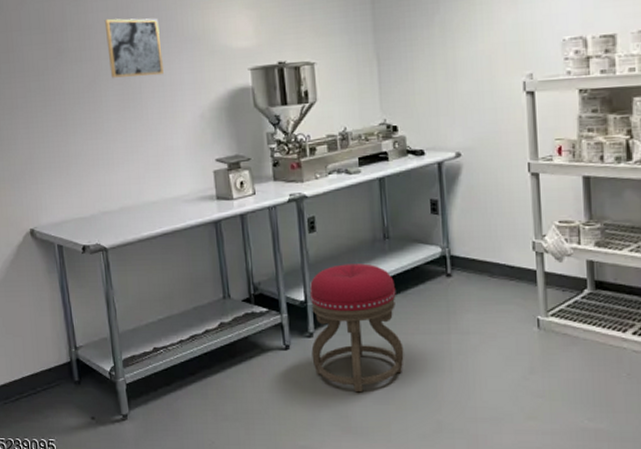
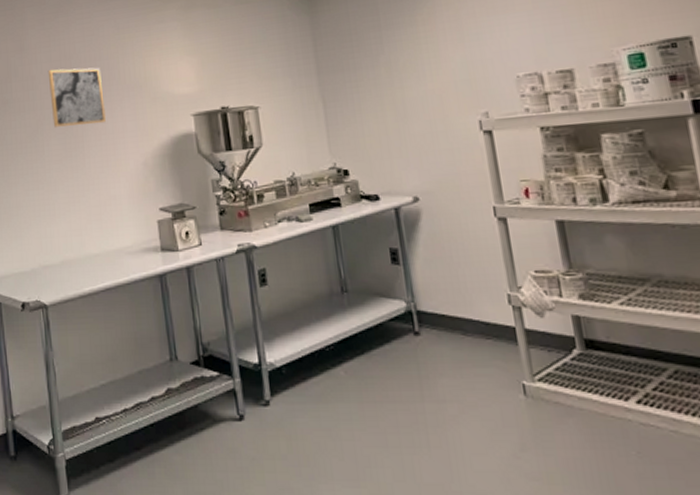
stool: present [309,263,404,393] -> none [263,320,374,473]

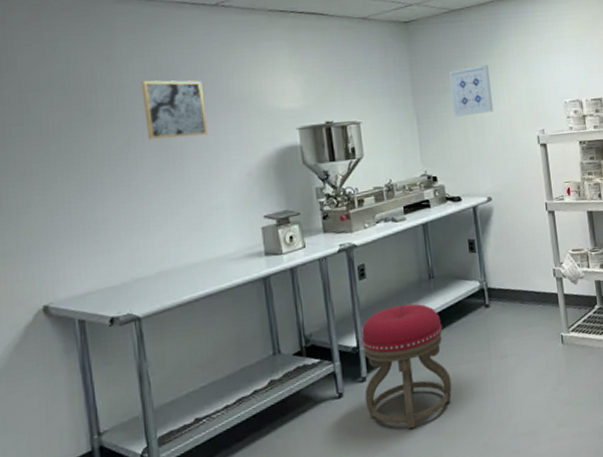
stool: none [263,320,374,473] -> present [361,303,452,430]
wall art: none [359,33,419,99] -> present [448,64,494,117]

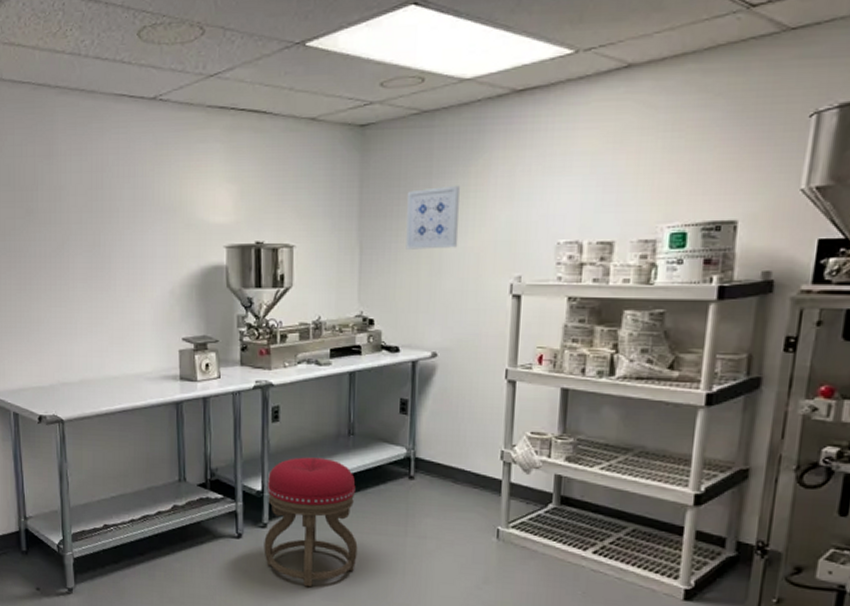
wall art: present [141,80,208,139] -> none [77,180,135,245]

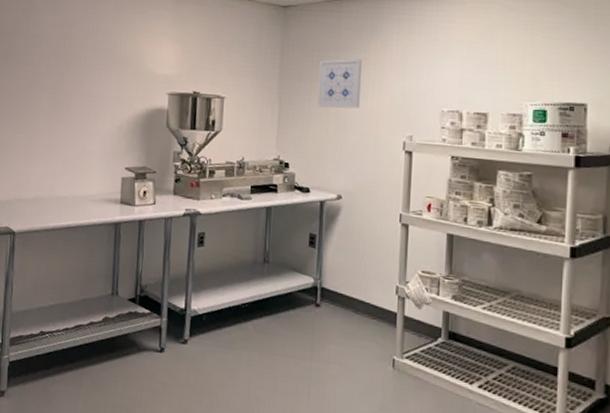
stool: present [264,457,358,587] -> none [183,280,268,404]

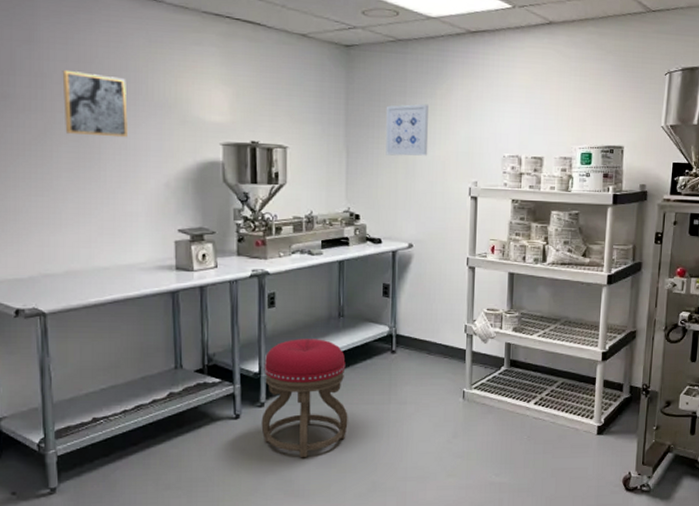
wall art: none [46,32,96,87] -> present [62,69,128,138]
stool: none [183,280,268,404] -> present [261,339,348,458]

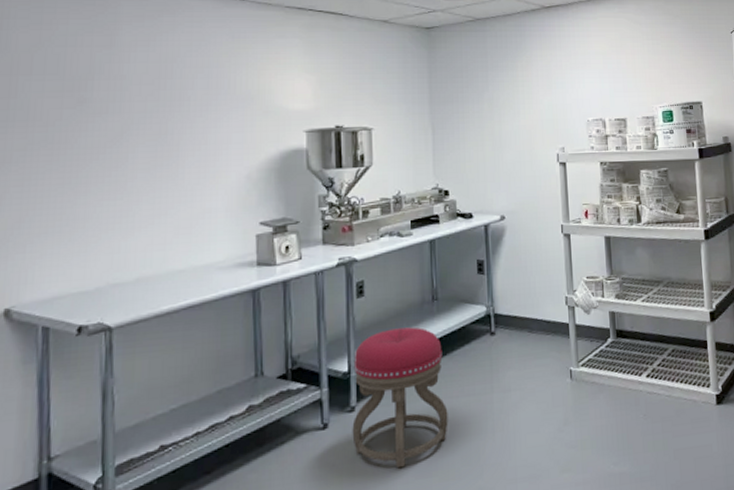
wall art: present [62,69,128,138] -> none [142,70,209,133]
wall art: present [385,103,429,156] -> none [469,76,513,129]

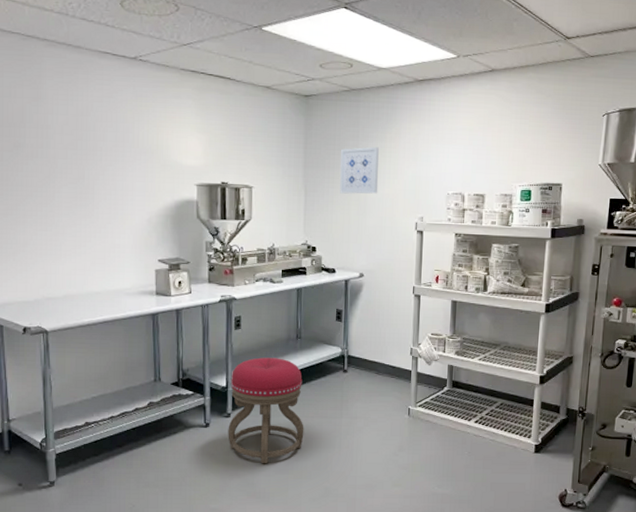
wall art: none [469,76,513,129] -> present [340,146,379,194]

